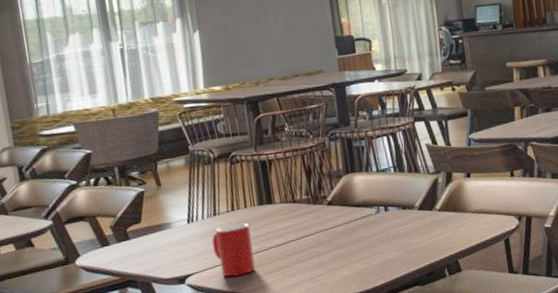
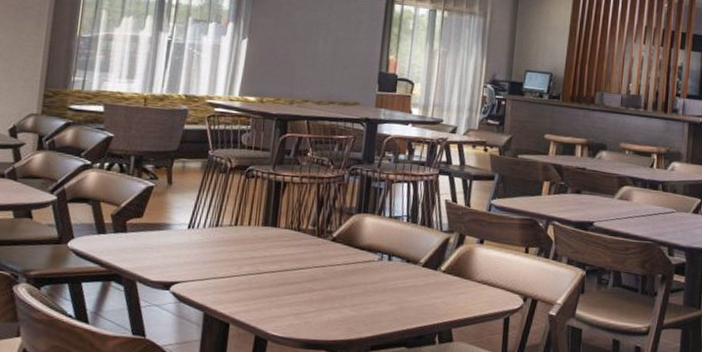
cup: present [212,223,256,277] -> none [206,239,249,295]

